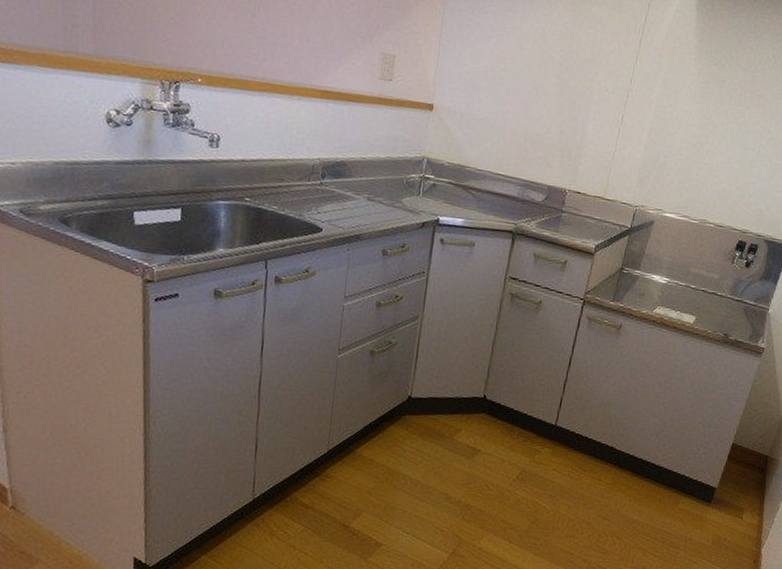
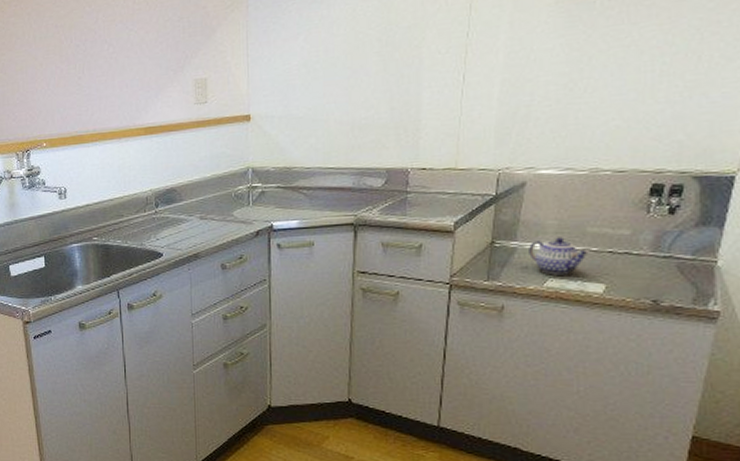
teapot: none [647,272,690,305] -> present [529,237,591,275]

